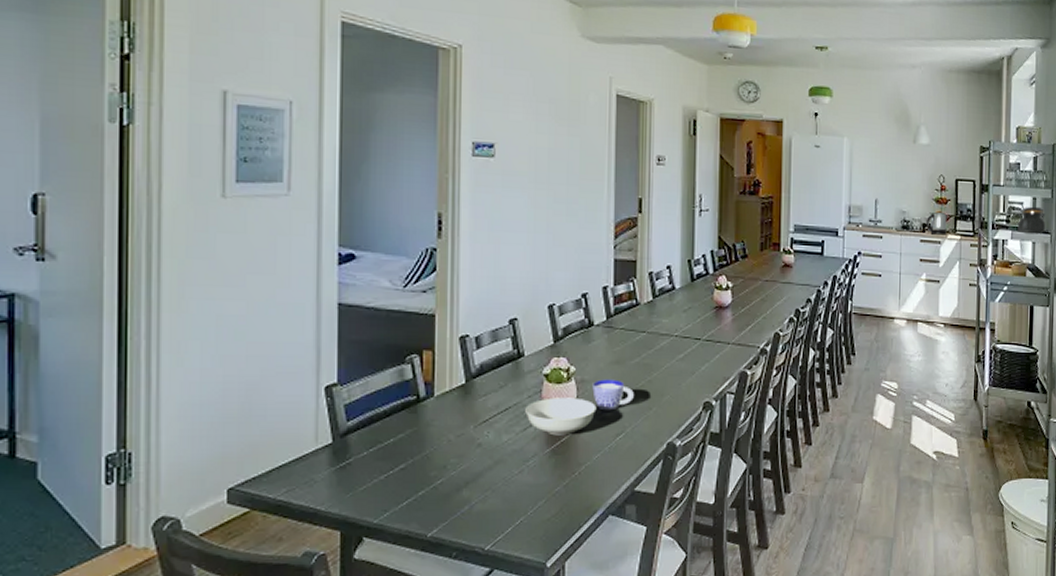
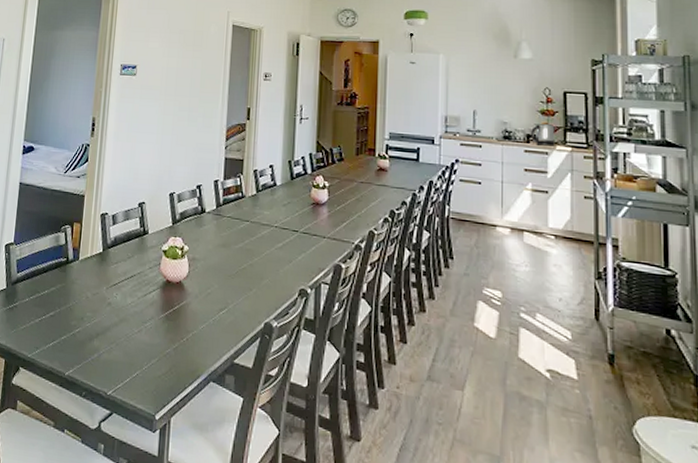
bowl: present [525,397,597,436] -> none [146,270,204,305]
cup: present [592,379,634,411] -> none [201,259,237,288]
jar: present [1017,206,1046,234] -> none [642,119,680,149]

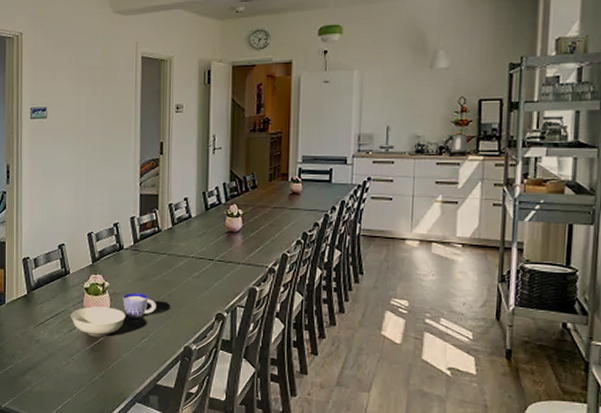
bowl: none [146,270,204,305] -> present [71,306,126,337]
cup: none [201,259,237,288] -> present [122,293,156,319]

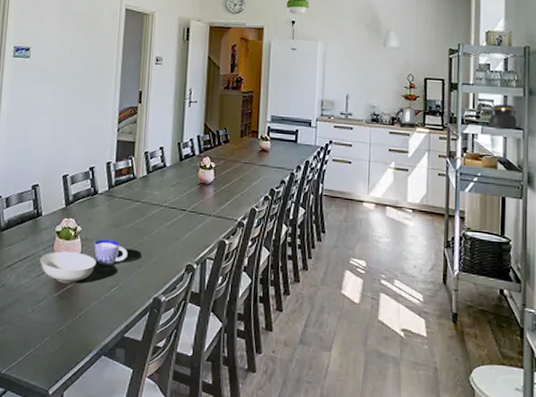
jar: none [554,120,592,150] -> present [488,103,518,130]

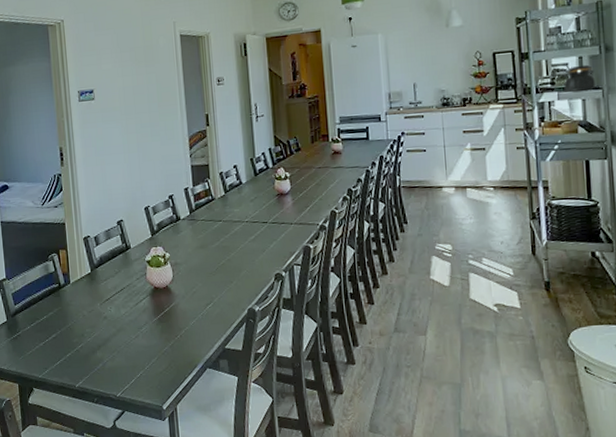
bowl: present [40,251,97,284] -> none [135,277,189,308]
cup: present [94,239,128,266] -> none [184,260,217,286]
kettle: present [396,107,416,129] -> none [466,85,488,108]

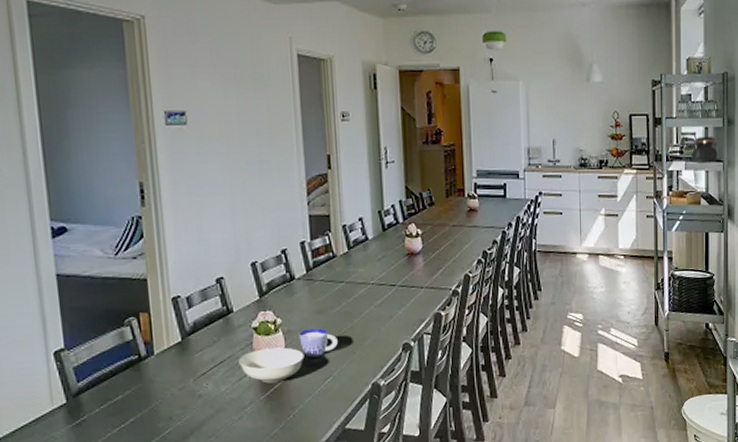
bowl: none [135,277,189,308] -> present [239,347,305,383]
cup: none [184,260,217,286] -> present [298,328,338,358]

